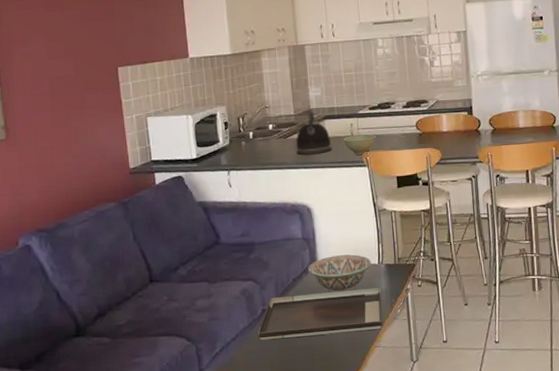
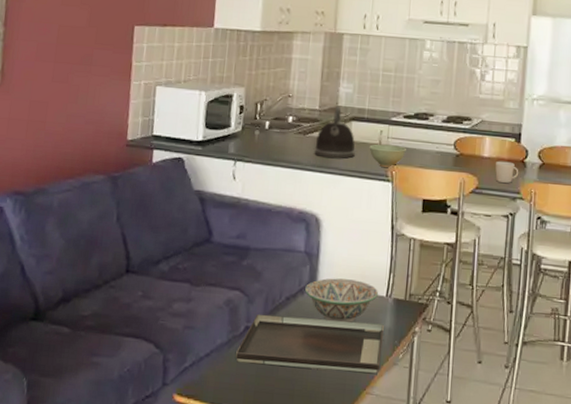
cup: none [453,132,475,152] -> present [495,161,519,184]

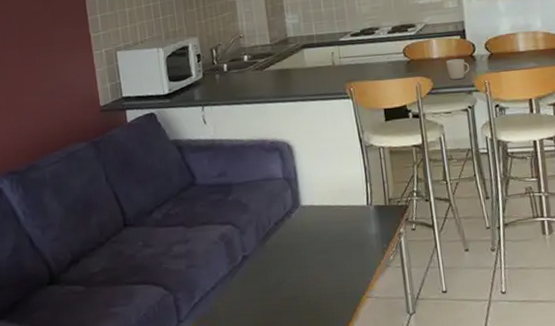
tray: present [235,314,384,373] -> none [238,231,375,290]
decorative bowl: present [304,278,379,322] -> none [289,195,360,238]
kettle: present [314,105,355,159] -> none [273,37,312,88]
bowl: present [369,144,406,168] -> none [324,63,359,87]

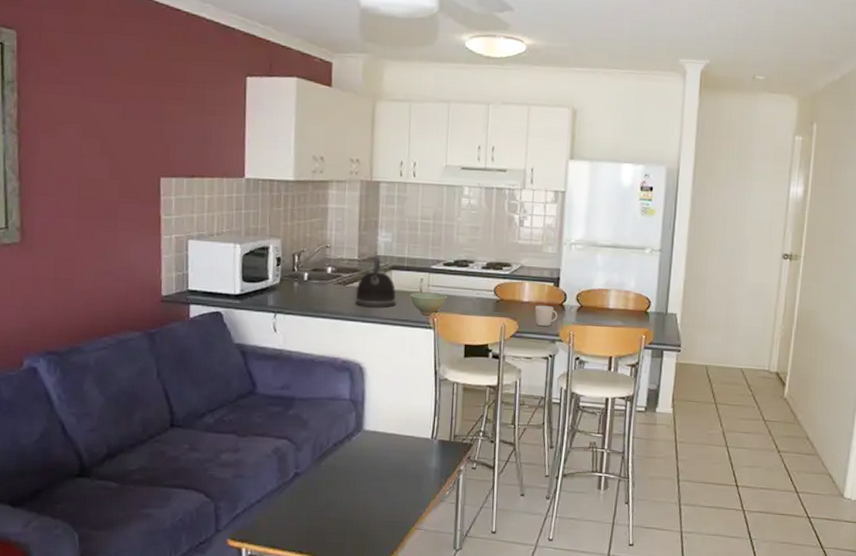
kettle: none [273,37,312,88] -> present [355,255,396,308]
bowl: none [324,63,359,87] -> present [410,292,447,316]

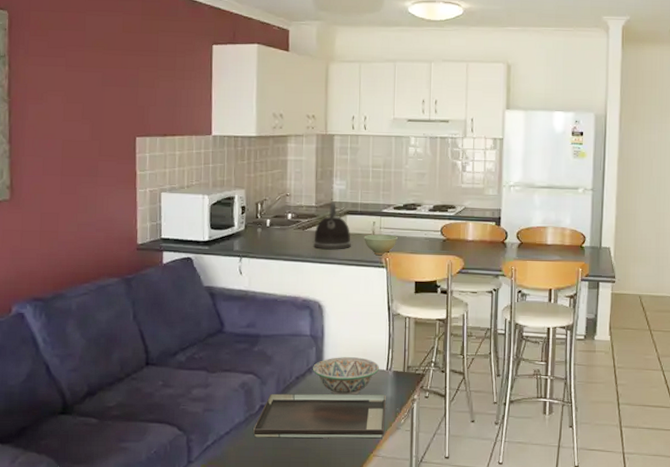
tray: none [286,460,430,511] -> present [252,393,386,439]
decorative bowl: none [351,423,424,465] -> present [312,357,380,396]
cup: present [534,305,558,327] -> none [478,243,500,263]

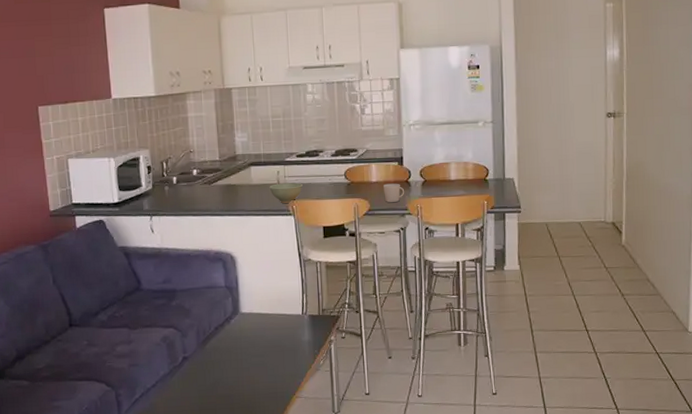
tray: present [252,393,386,439] -> none [177,338,305,388]
decorative bowl: present [312,357,380,396] -> none [229,304,296,343]
kettle: present [313,201,351,250] -> none [220,154,257,202]
cup: none [478,243,500,263] -> present [382,183,405,203]

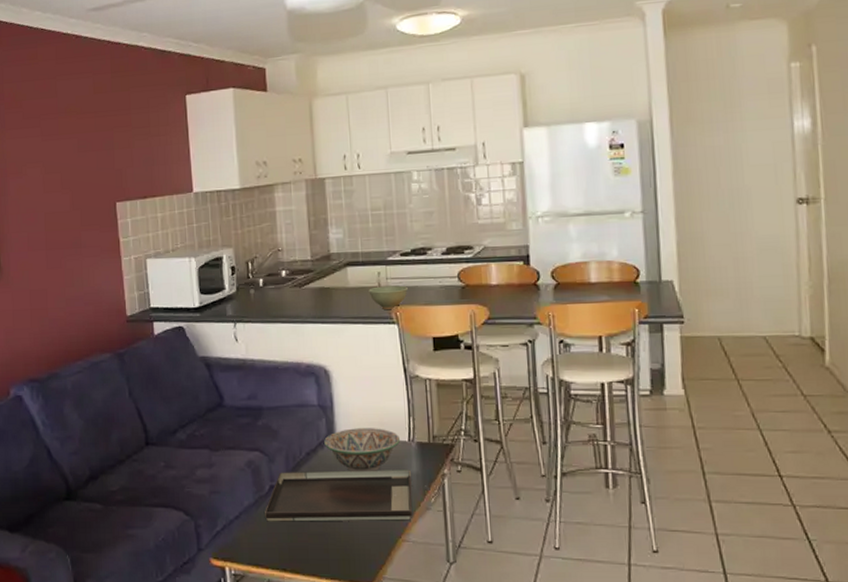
tray: none [177,338,305,388] -> present [264,469,413,522]
decorative bowl: none [229,304,296,343] -> present [323,428,401,473]
cup: present [382,183,405,203] -> none [505,286,533,310]

